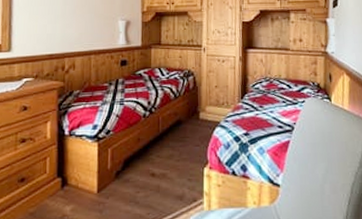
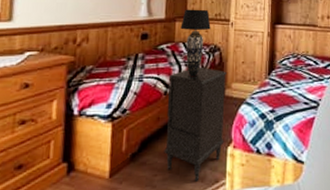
nightstand: none [145,91,201,200] -> present [164,67,226,182]
table lamp: none [156,36,184,100] -> present [180,9,211,76]

